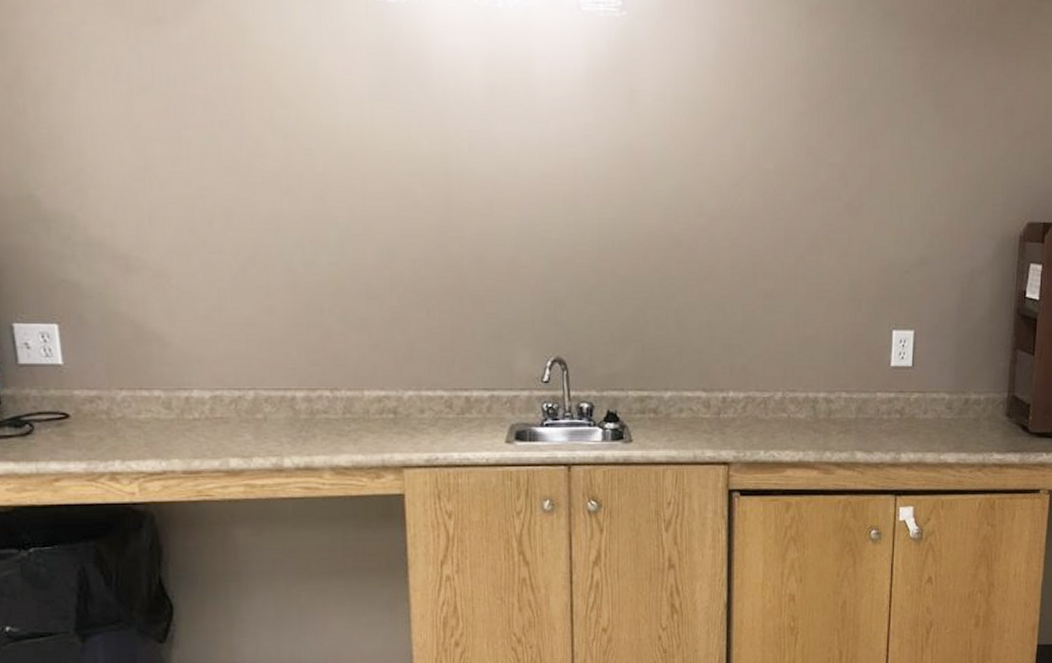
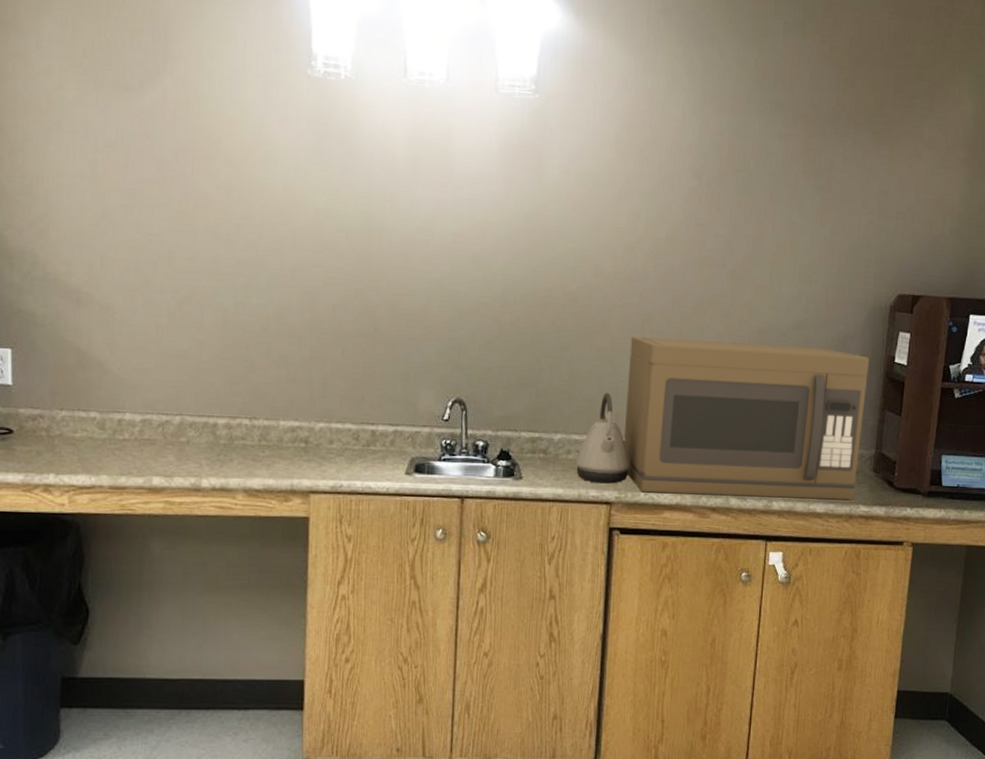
kettle: none [688,343,748,443] -> present [575,392,631,484]
microwave: none [739,281,999,450] -> present [623,337,869,500]

